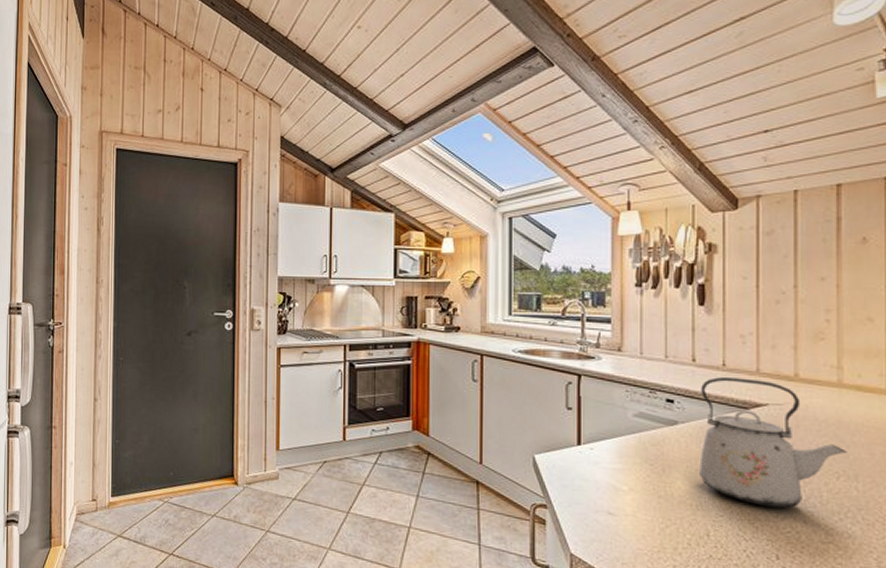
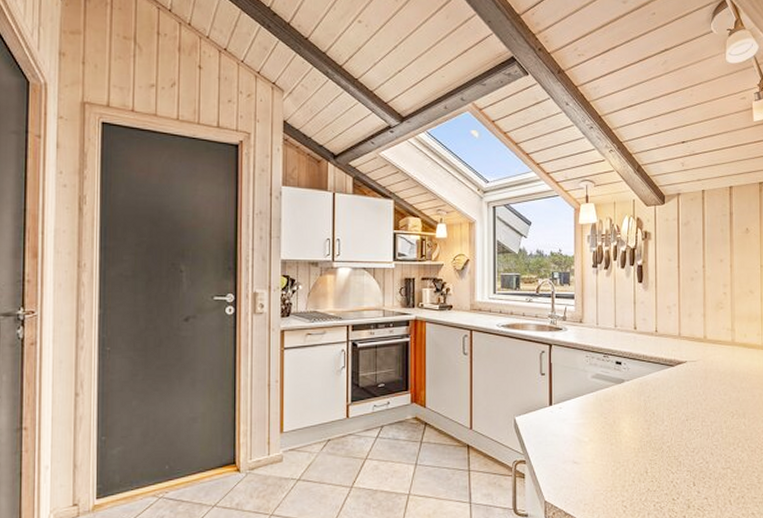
kettle: present [699,377,848,508] -> none [640,341,739,445]

